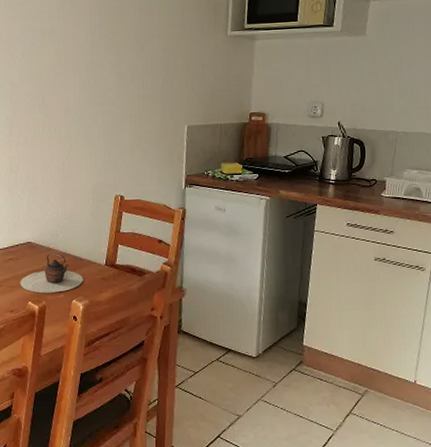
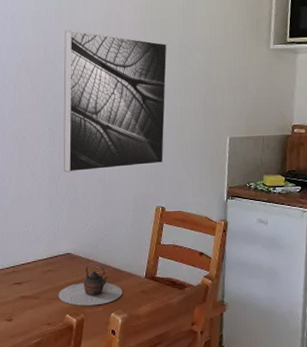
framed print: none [19,17,124,162] -> present [63,30,168,173]

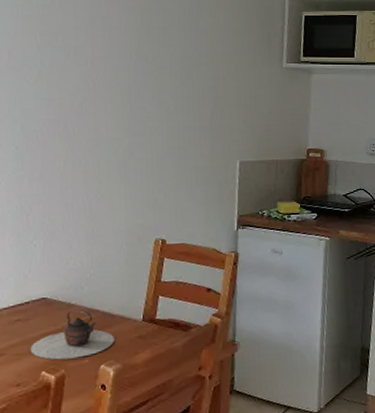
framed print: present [63,30,168,173] -> none [35,31,167,202]

